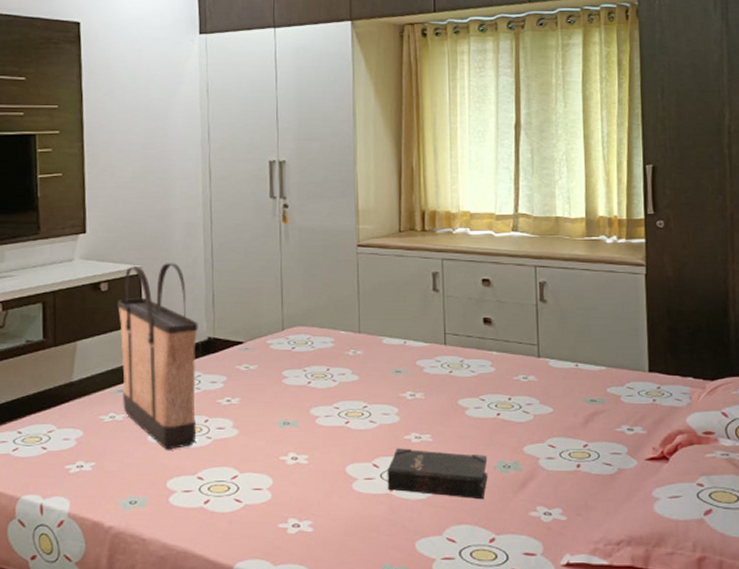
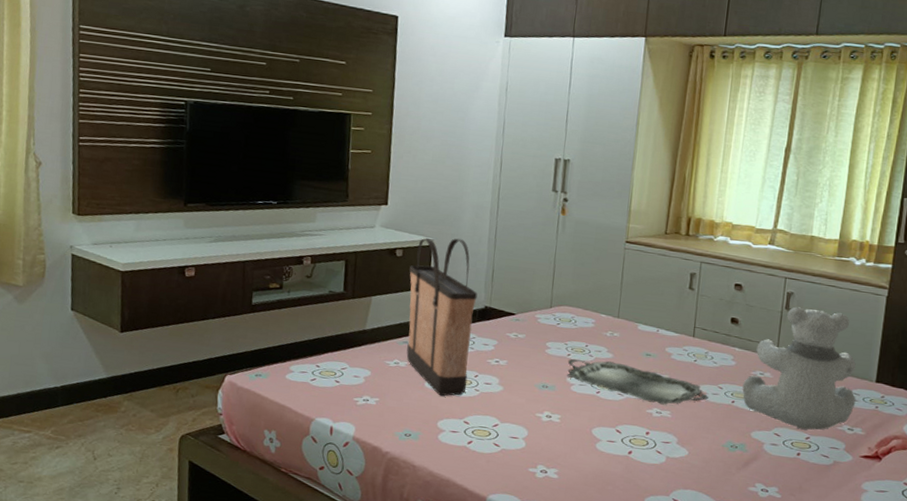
serving tray: none [308,385,471,428] -> present [567,358,709,405]
hardback book: present [387,448,488,500] -> none [626,419,718,472]
teddy bear: none [506,297,631,437] -> present [742,306,856,430]

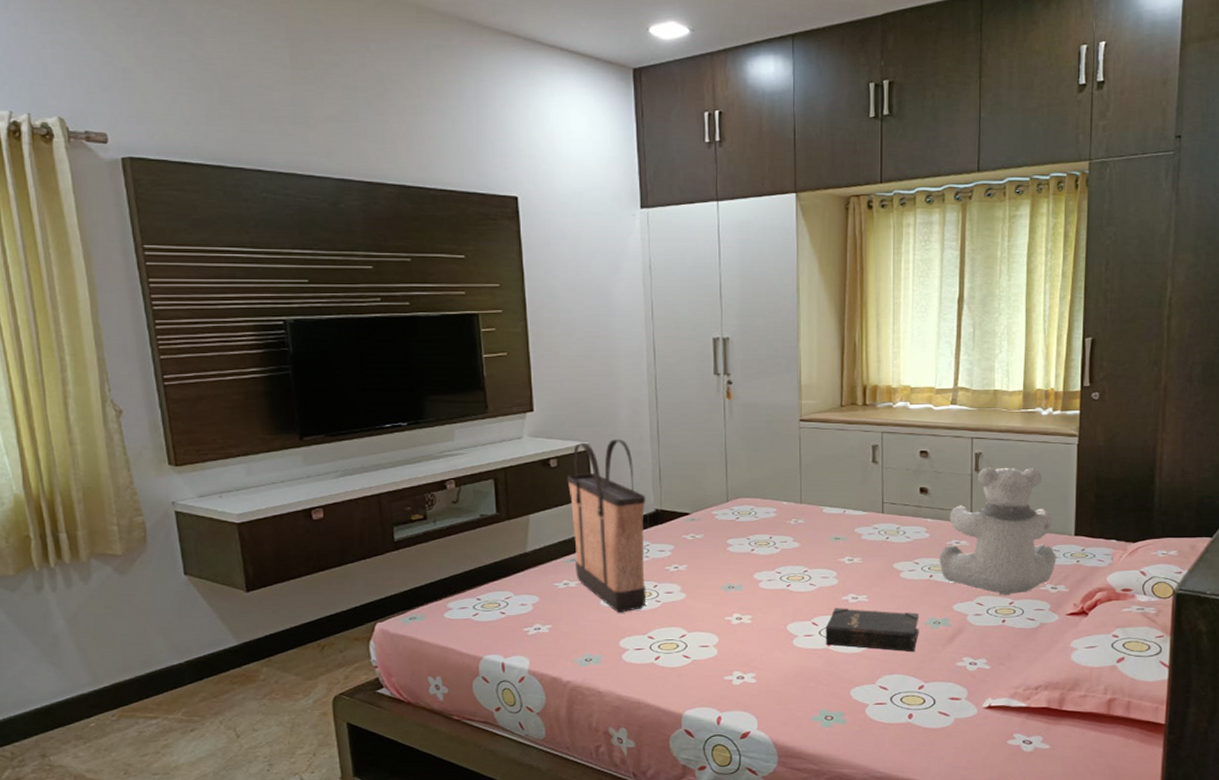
serving tray: present [567,358,709,405] -> none [752,551,905,589]
hardback book: none [626,419,718,472] -> present [825,608,919,652]

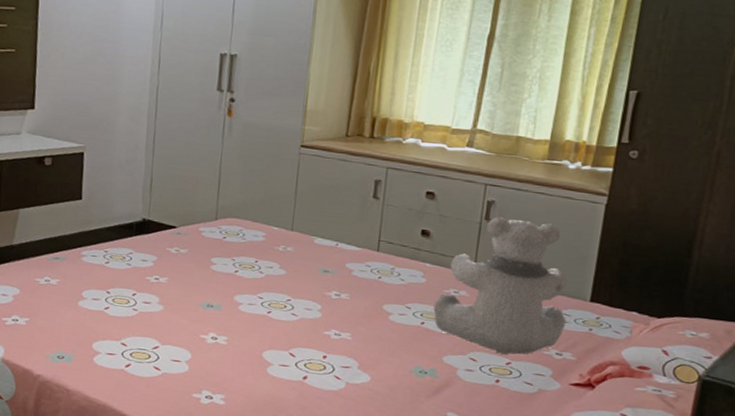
shopping bag: present [567,439,646,613] -> none [58,144,135,316]
hardback book: present [825,608,919,652] -> none [301,341,405,399]

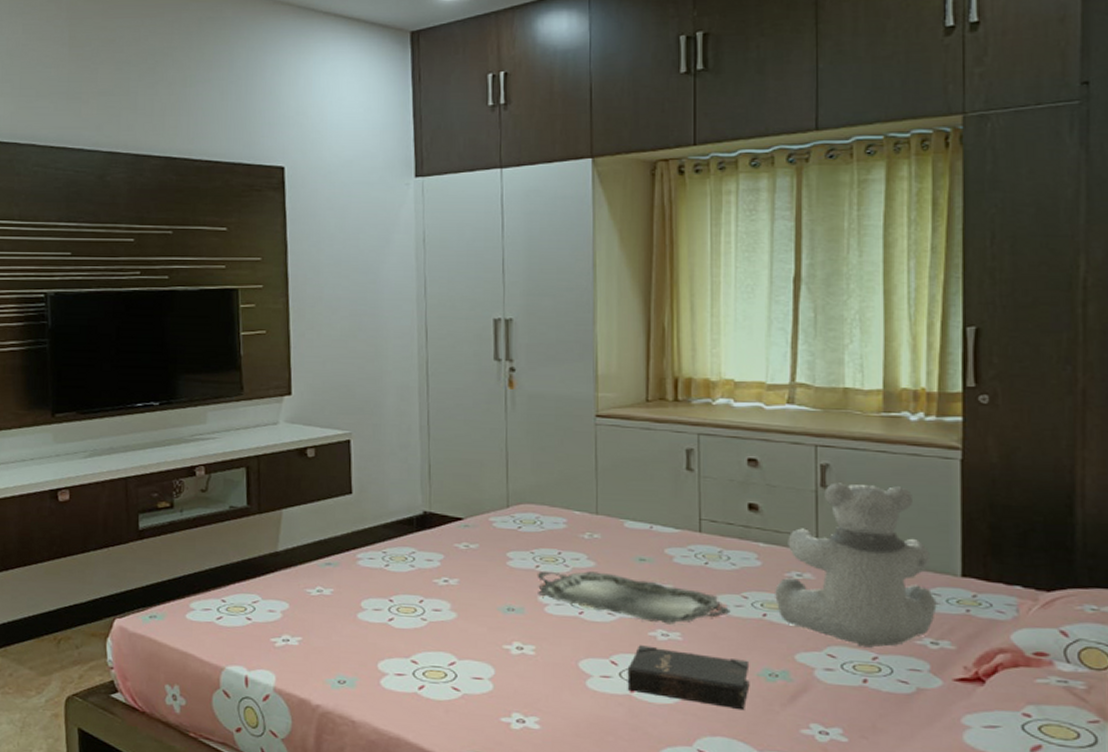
serving tray: none [234,275,395,326] -> present [537,570,731,625]
hardback book: none [301,341,405,399] -> present [627,645,750,711]

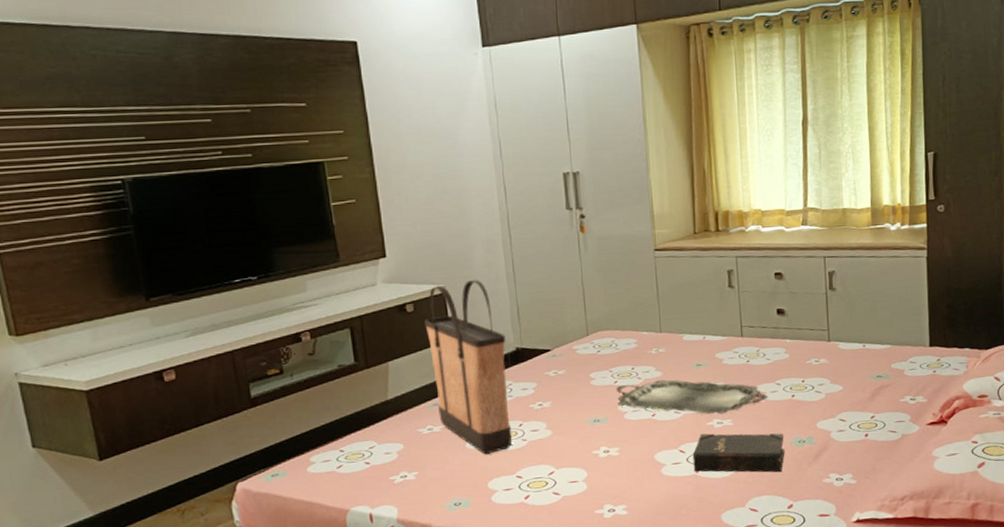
shopping bag: none [325,429,413,630] -> present [424,280,513,455]
teddy bear: present [775,482,937,648] -> none [800,283,914,410]

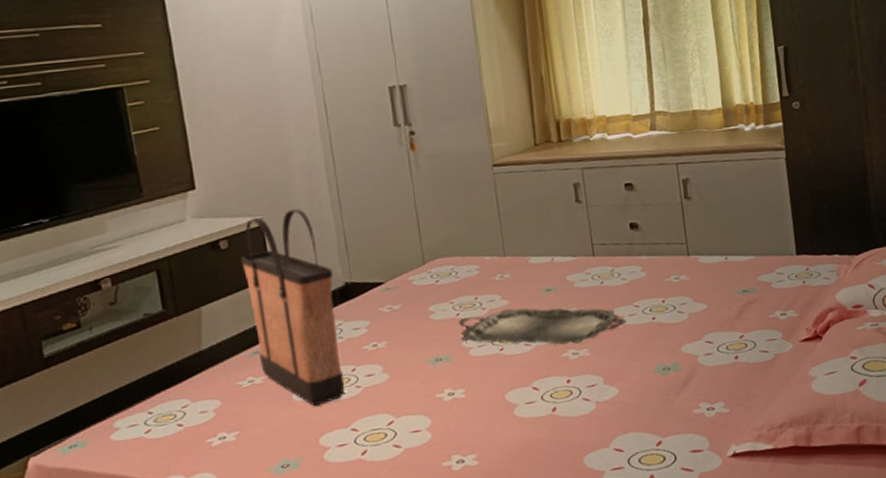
hardback book: present [692,433,785,473] -> none [547,361,649,411]

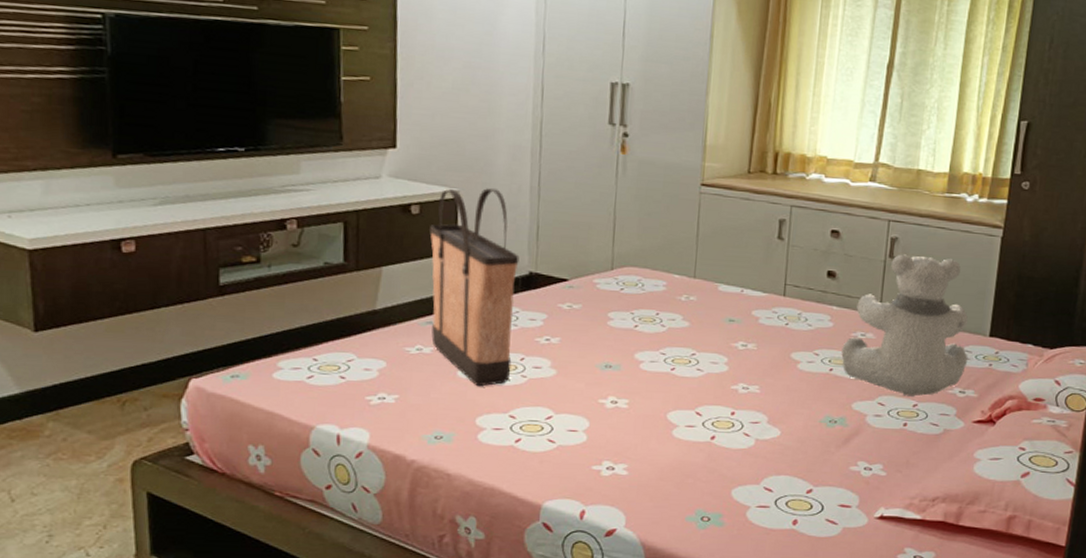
serving tray: present [458,307,627,345] -> none [635,330,803,379]
teddy bear: none [659,188,782,330] -> present [841,254,968,397]

